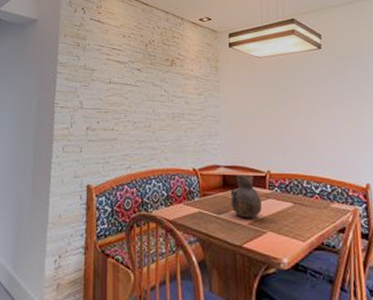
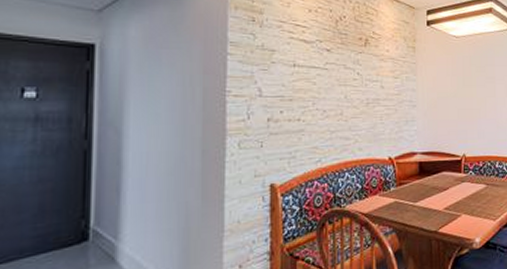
vase: present [230,175,262,218] -> none [427,160,457,204]

